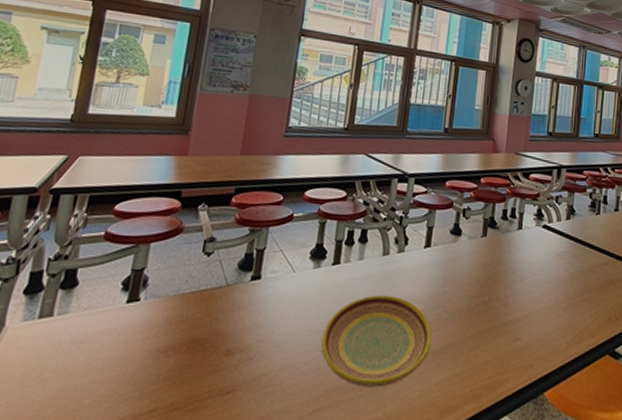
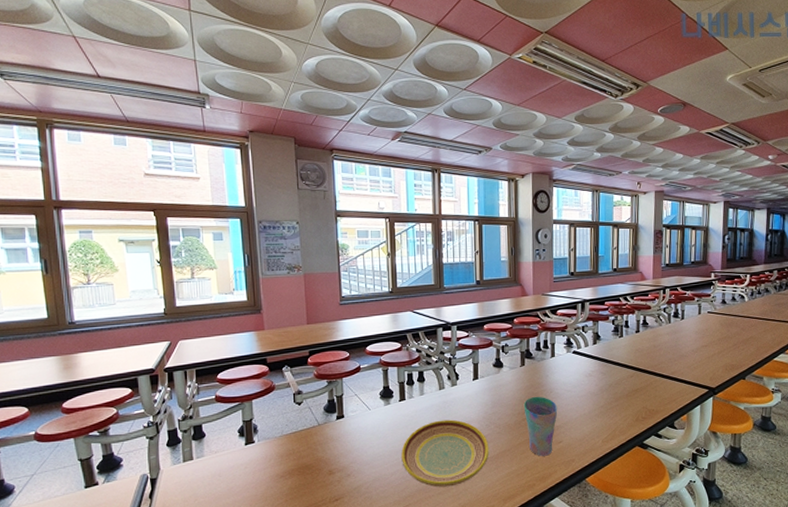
cup: none [479,276,519,357] -> present [523,396,558,456]

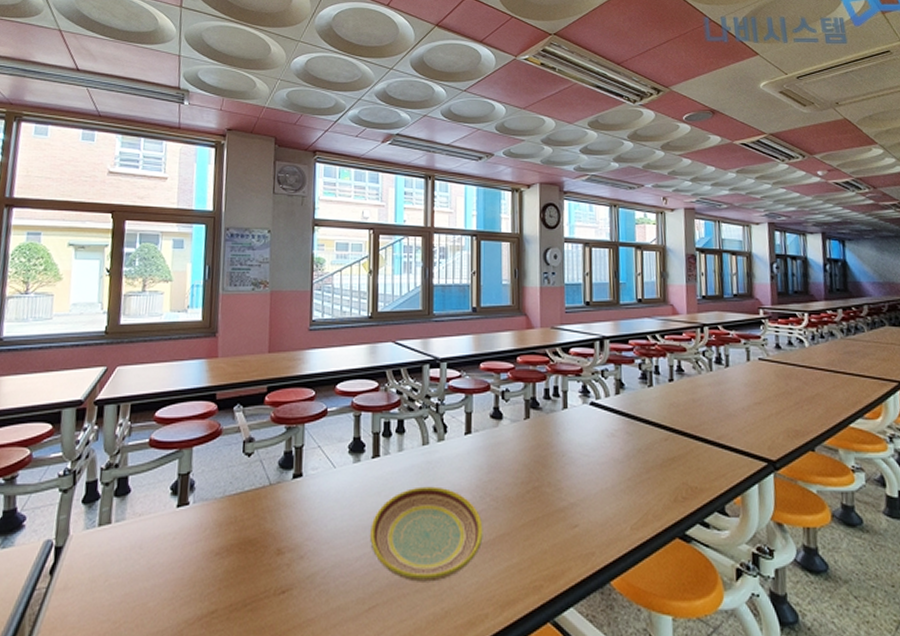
cup: present [523,396,558,456] -> none [528,460,572,545]

